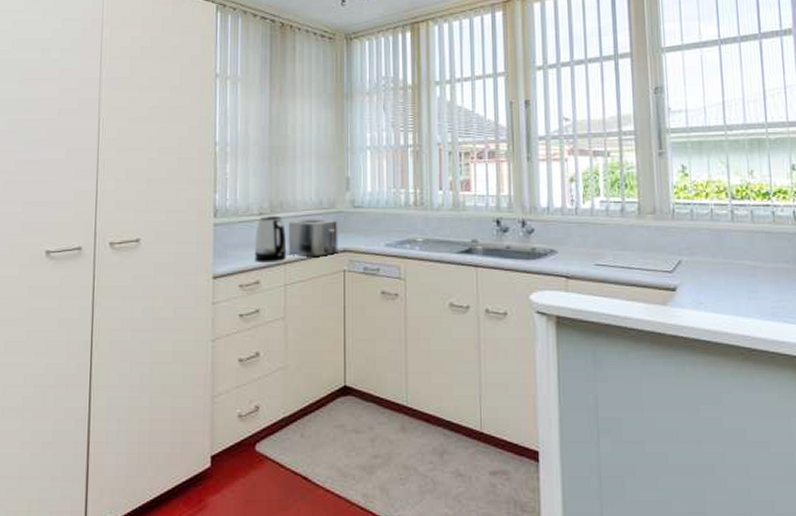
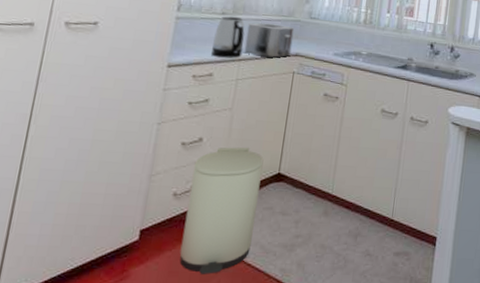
pedal bin: none [254,358,326,502] -> present [179,147,264,274]

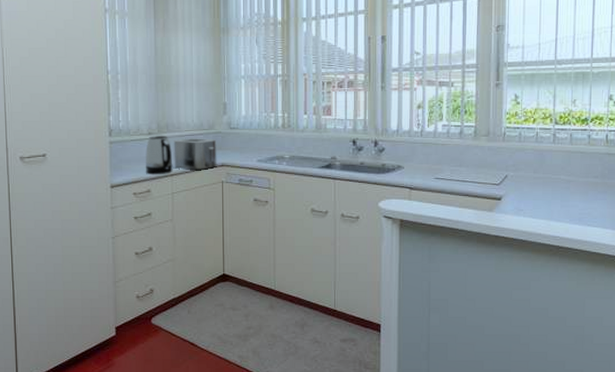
pedal bin: present [179,147,264,274] -> none [149,252,209,362]

